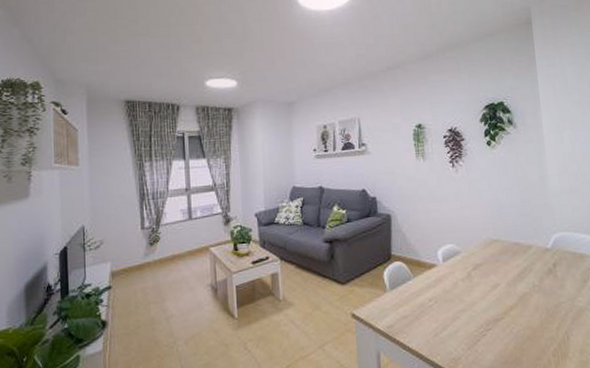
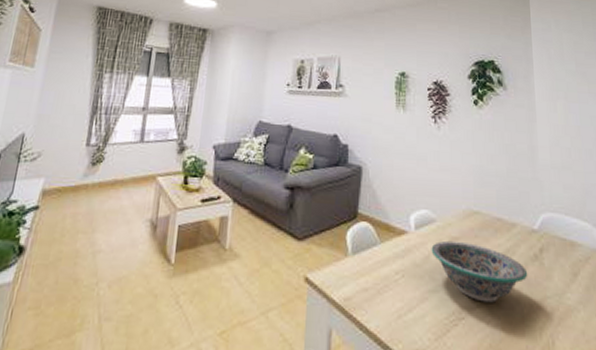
decorative bowl: none [458,266,544,314] -> present [431,240,528,303]

